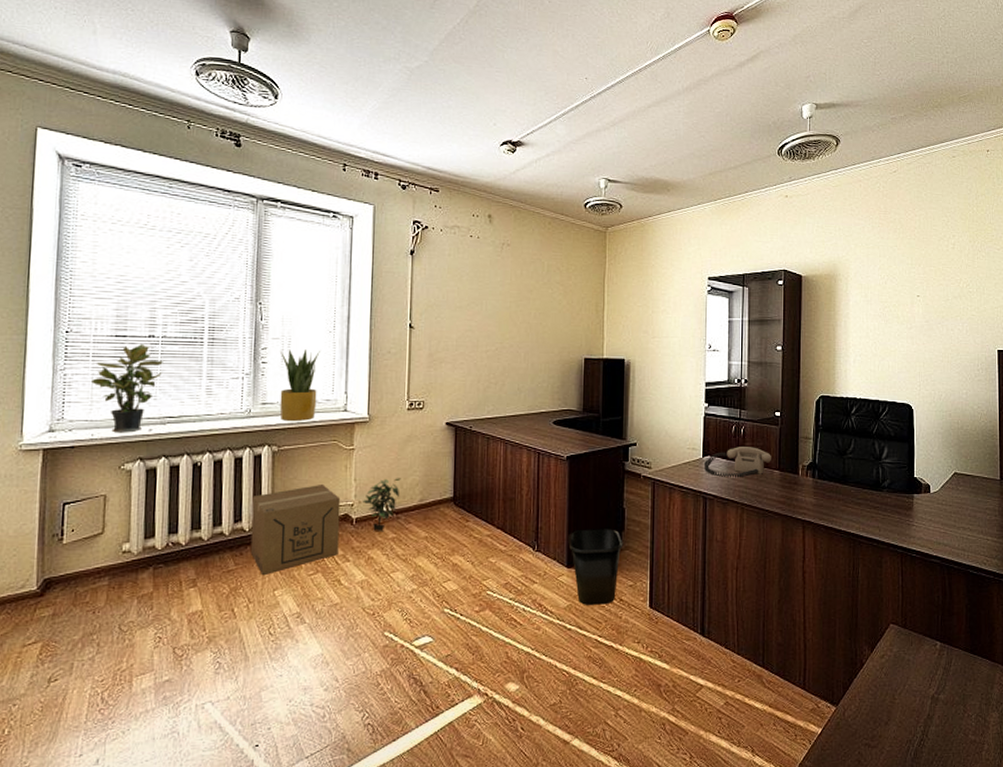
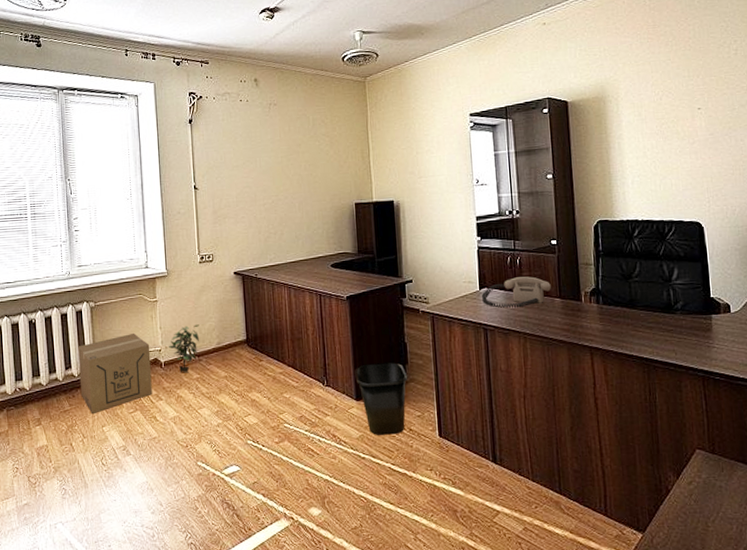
planter: present [279,349,320,422] -> none [89,216,123,281]

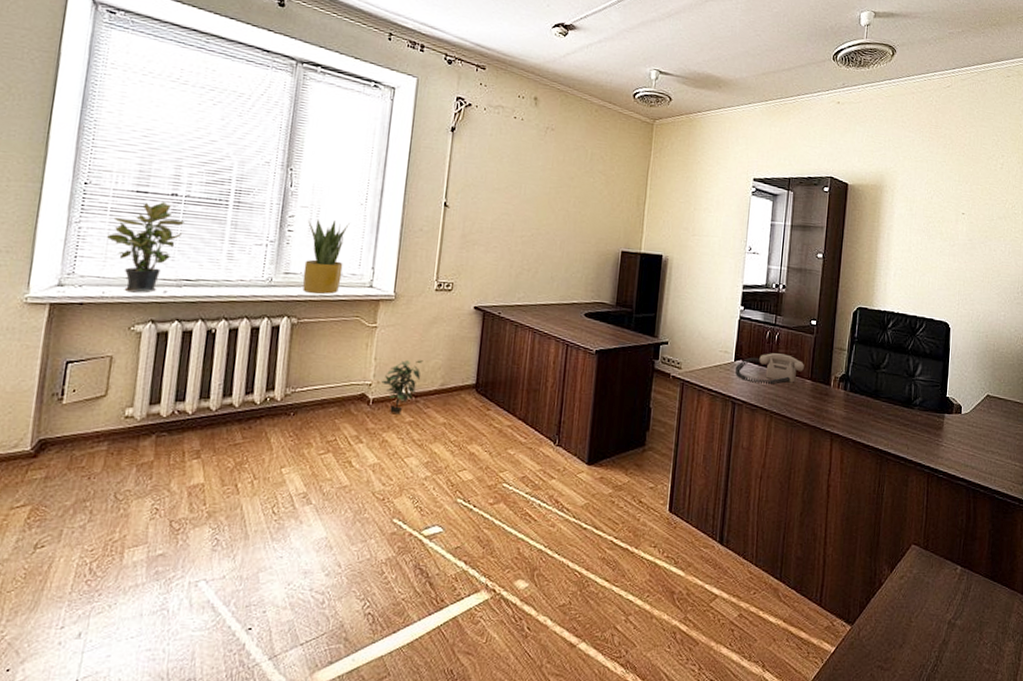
cardboard box: present [78,332,152,415] -> none [259,360,359,452]
planter: none [89,216,123,281] -> present [302,219,350,295]
waste bin: present [355,362,408,435] -> none [590,426,647,506]

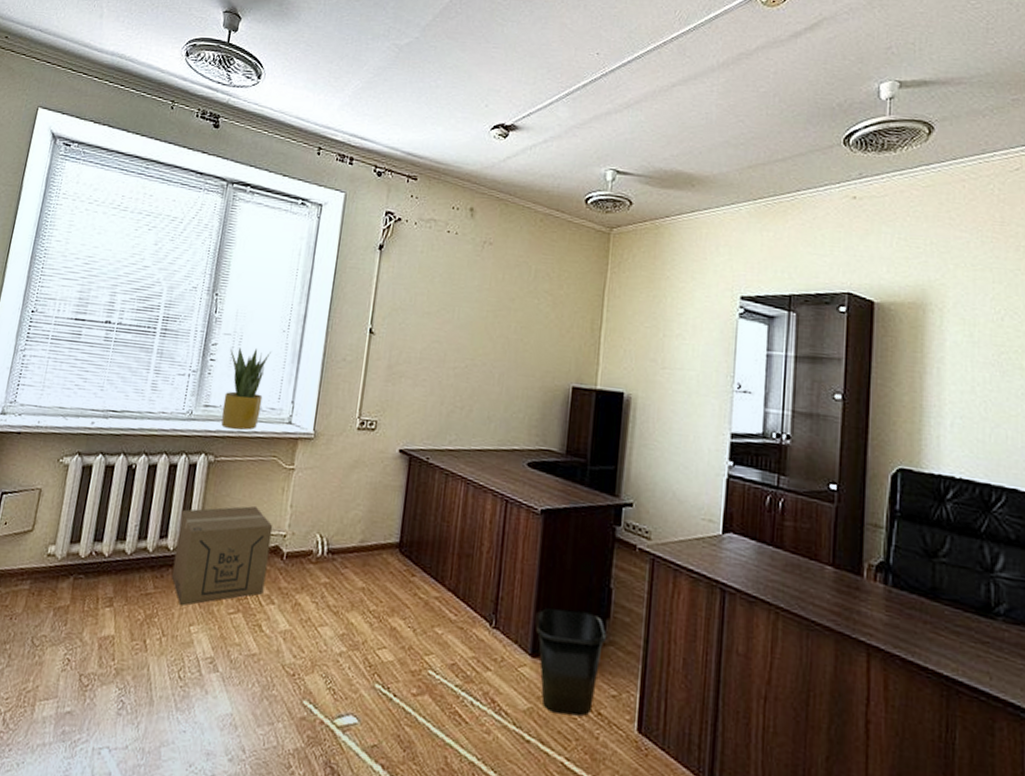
potted plant: present [107,202,184,294] -> none [46,330,115,424]
cardboard box: none [259,360,359,452] -> present [171,505,273,606]
potted plant: present [381,360,423,413] -> none [297,509,342,572]
waste bin: none [590,426,647,506] -> present [535,607,607,717]
telephone: present [735,353,804,385] -> none [724,525,822,570]

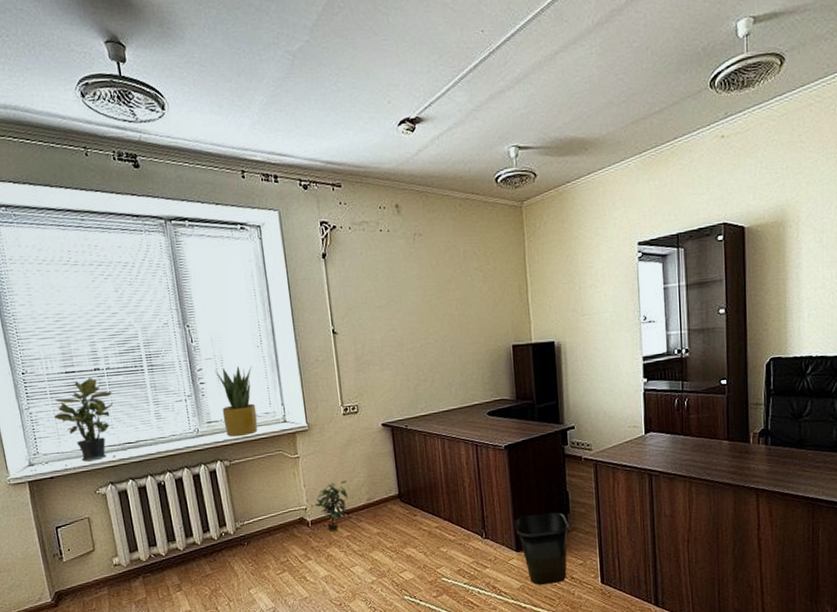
potted plant: none [46,330,115,424] -> present [54,378,114,462]
cardboard box: present [171,505,273,606] -> none [215,491,300,578]
potted plant: none [297,509,342,572] -> present [315,480,347,531]

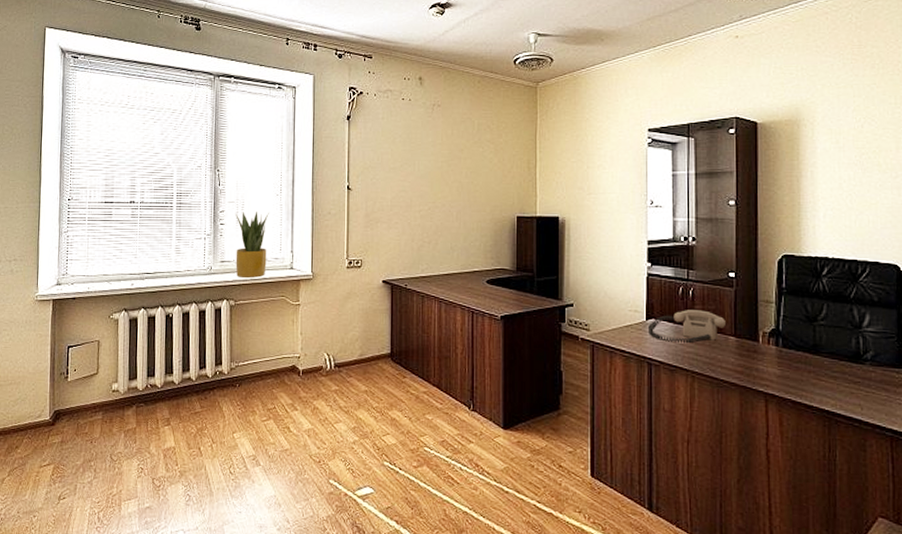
potted plant: present [54,378,114,462] -> none [87,209,141,287]
potted plant: present [315,480,347,531] -> none [308,333,342,383]
waste bin: present [514,511,570,585] -> none [504,390,561,470]
telephone: none [647,419,719,453] -> present [649,310,726,344]

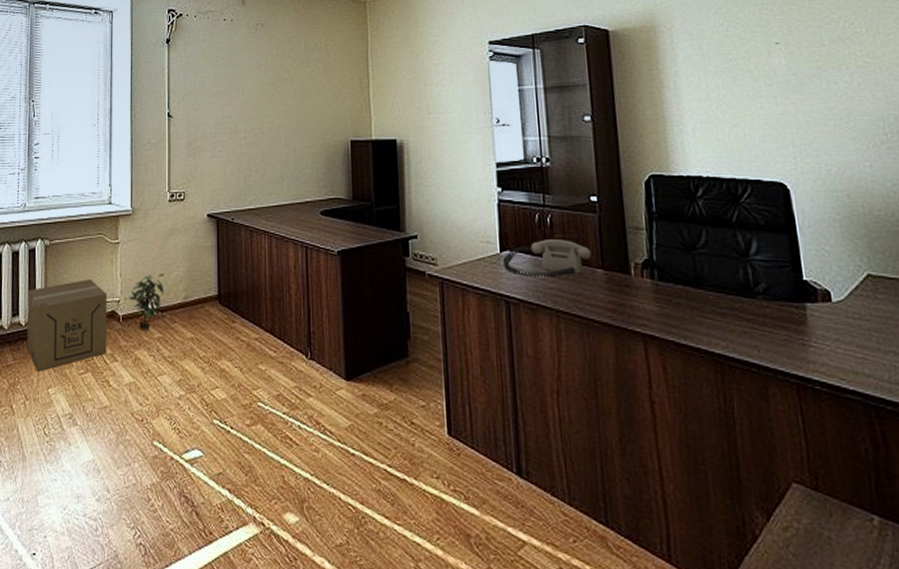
cardboard box: none [213,336,289,419] -> present [26,278,108,373]
planter: present [235,212,269,279] -> none [51,143,86,216]
potted plant: none [308,333,342,383] -> present [129,273,165,330]

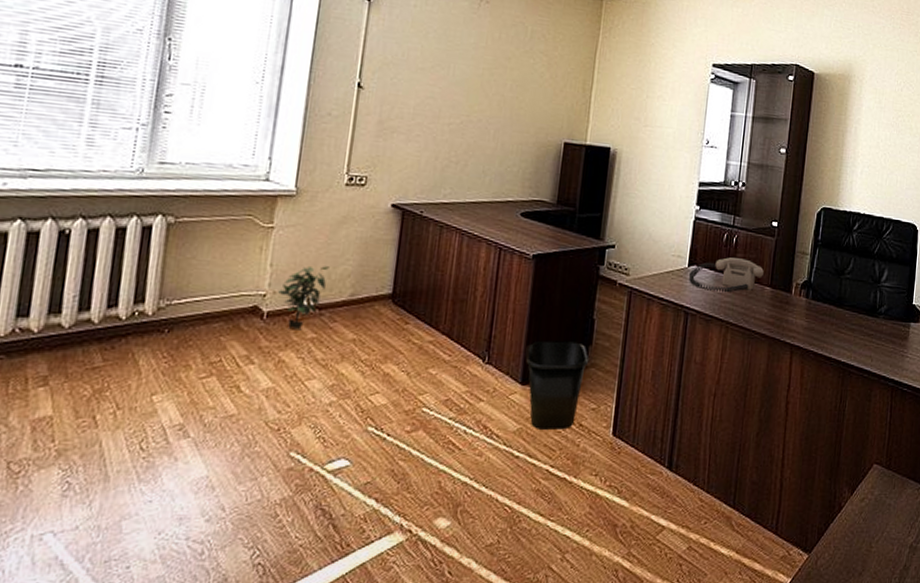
cardboard box: present [26,278,108,373] -> none [125,266,250,377]
waste bin: none [345,334,410,428] -> present [525,340,590,430]

